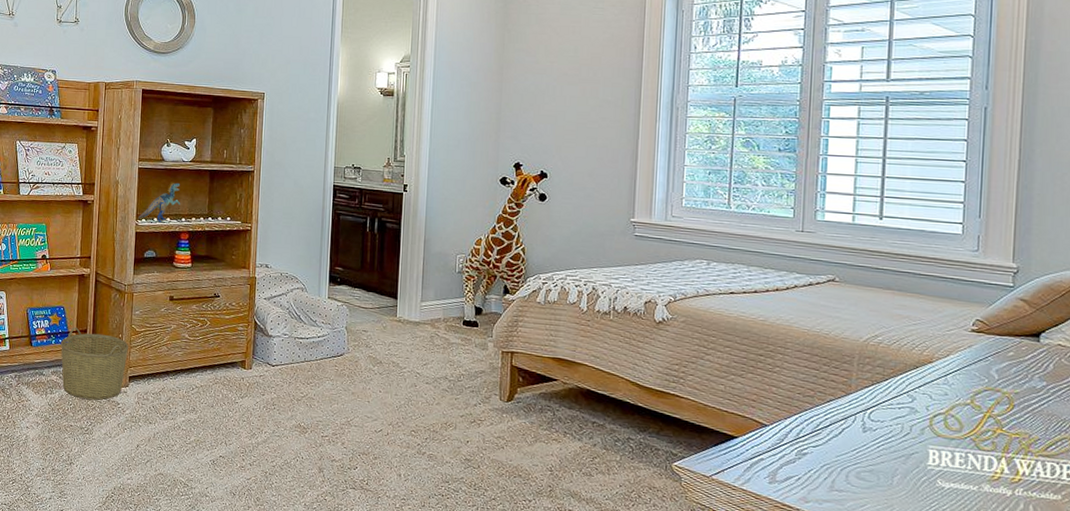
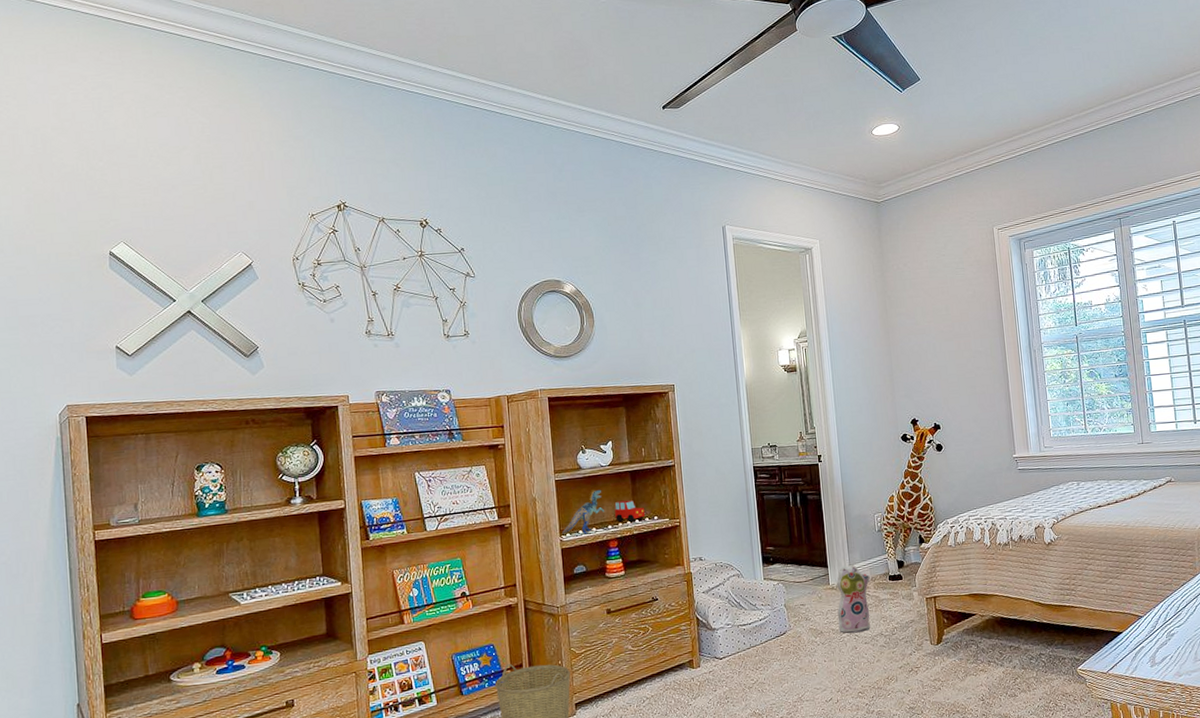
toy car: none [190,196,218,219] -> present [614,500,645,523]
plush toy: none [400,300,442,372] -> present [836,564,870,634]

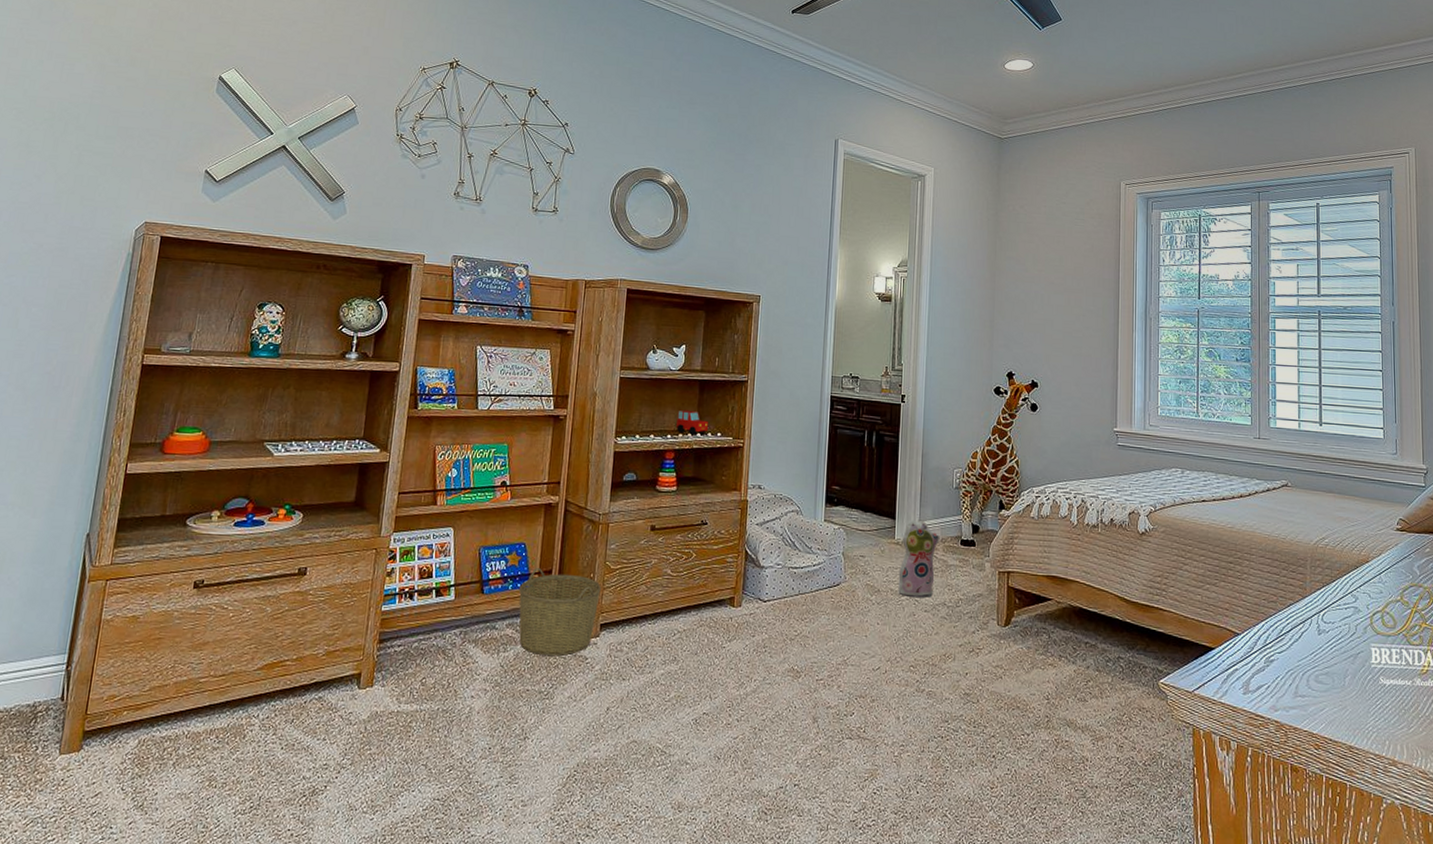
dinosaur toy: present [562,489,605,535] -> none [618,393,667,441]

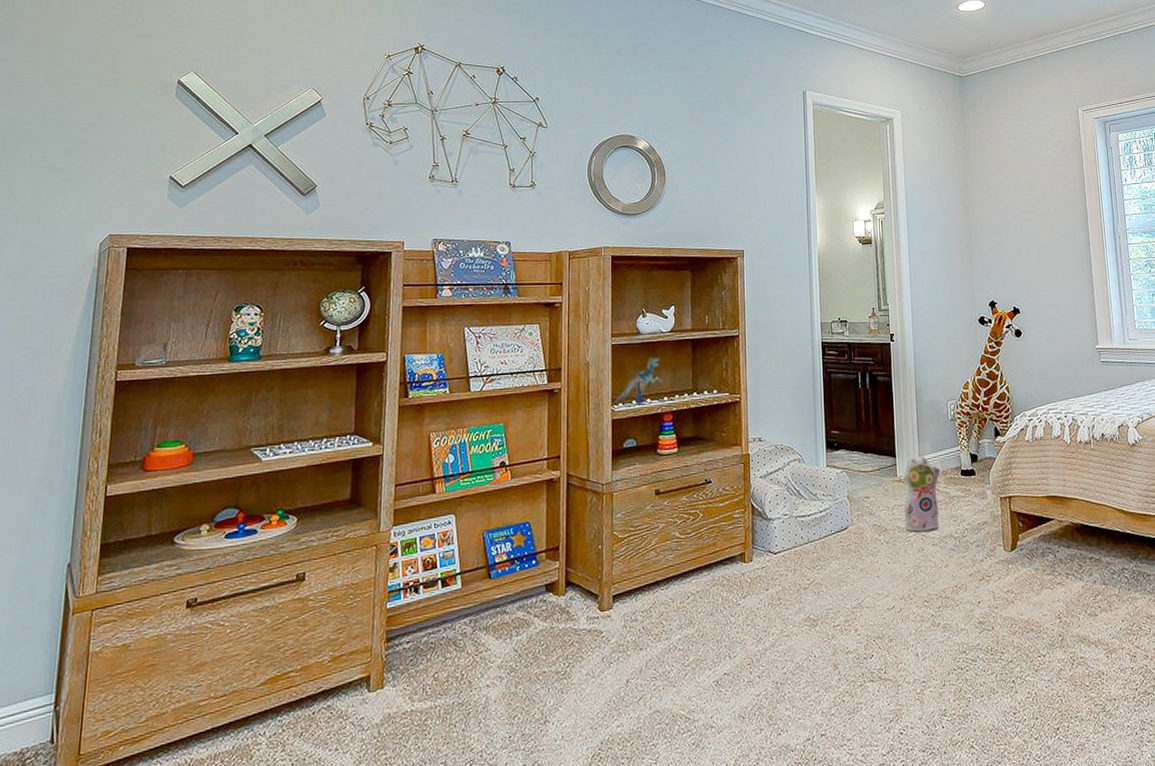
basket: present [519,567,601,657] -> none [527,545,610,635]
dinosaur toy: none [618,393,667,441] -> present [615,357,662,406]
toy car: present [676,409,708,435] -> none [672,370,703,395]

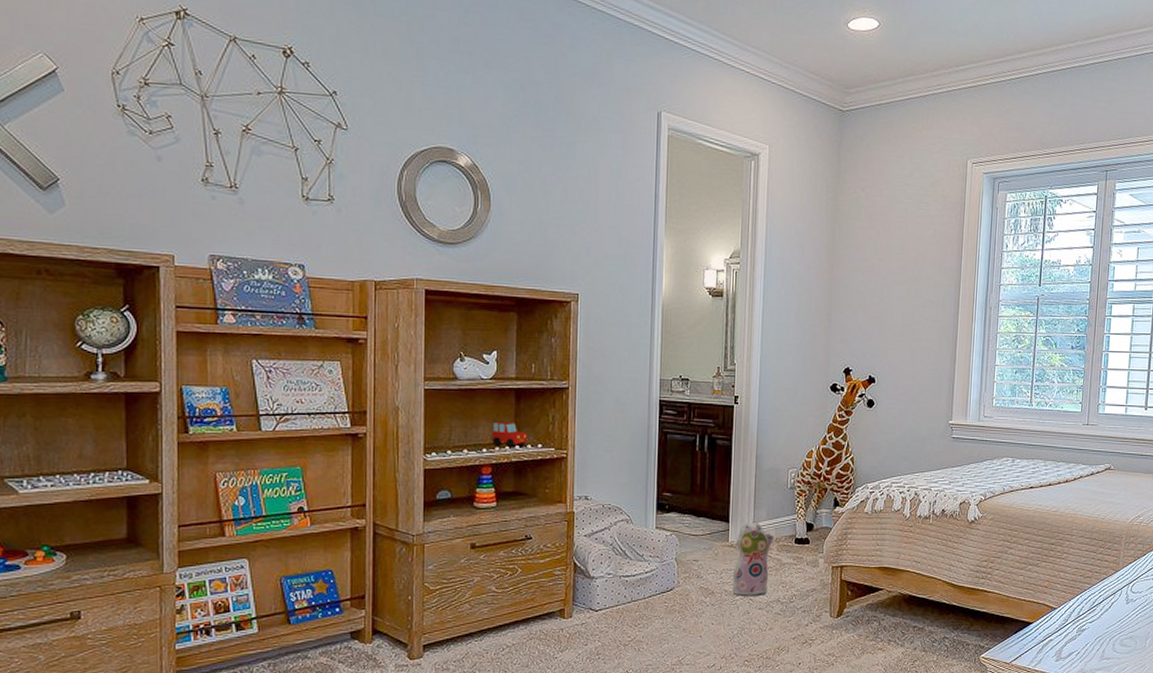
dinosaur toy: present [615,357,662,406] -> none [427,405,481,456]
toy car: none [672,370,703,395] -> present [492,421,527,448]

